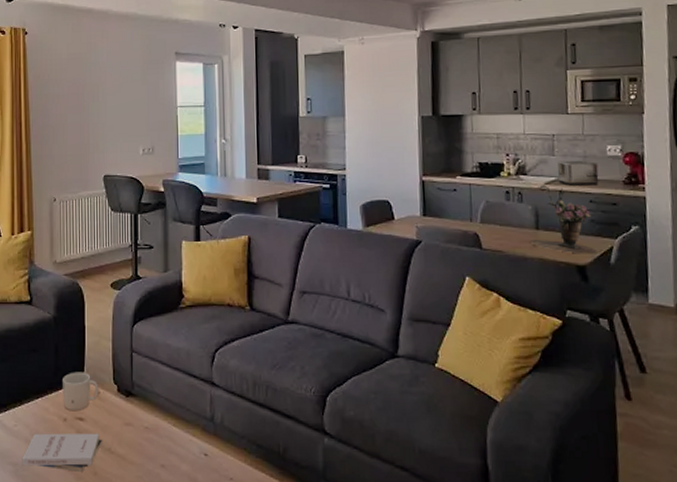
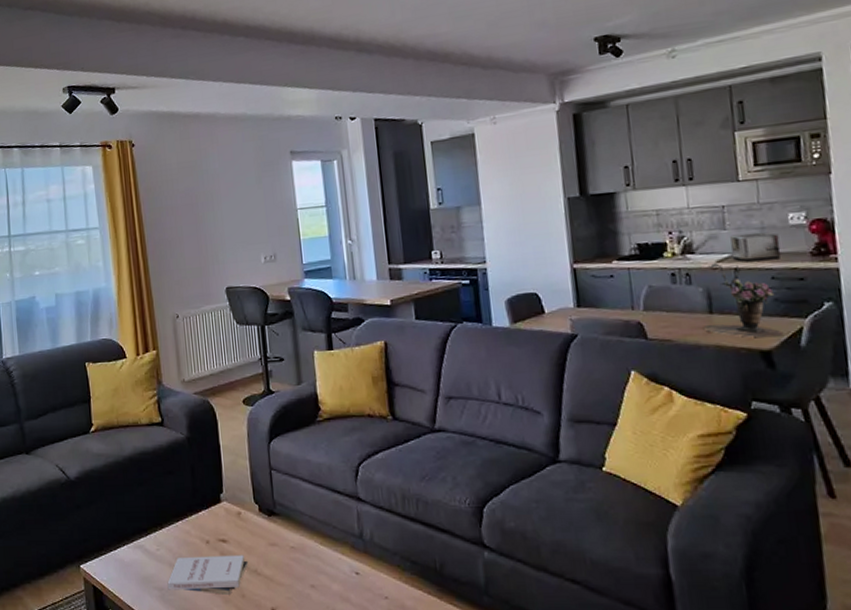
mug: present [63,372,99,410] -> none [201,492,240,532]

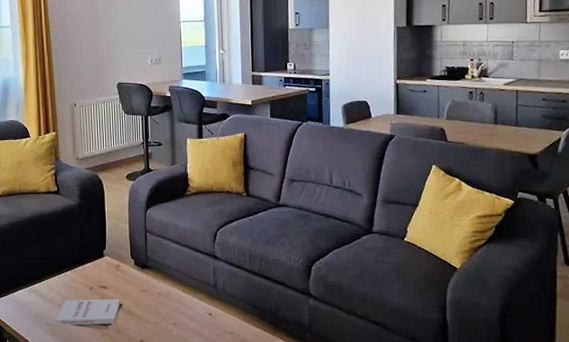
flower arrangement: present [703,263,784,338] -> none [489,85,547,145]
toaster: present [730,231,781,262] -> none [515,63,552,86]

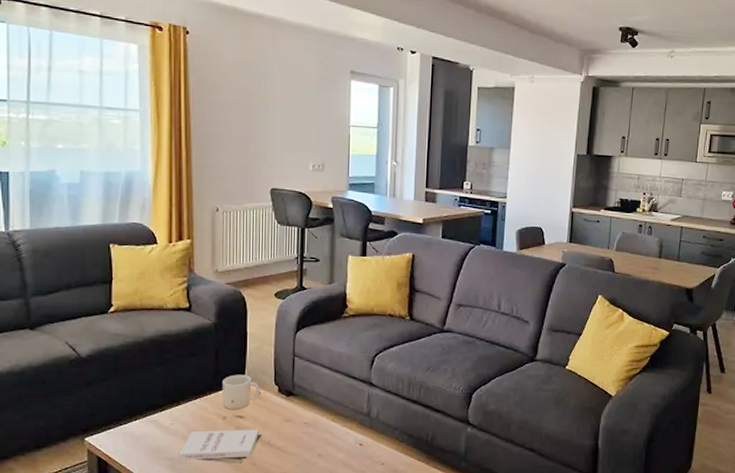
mug: none [88,249,119,280] -> present [222,374,260,409]

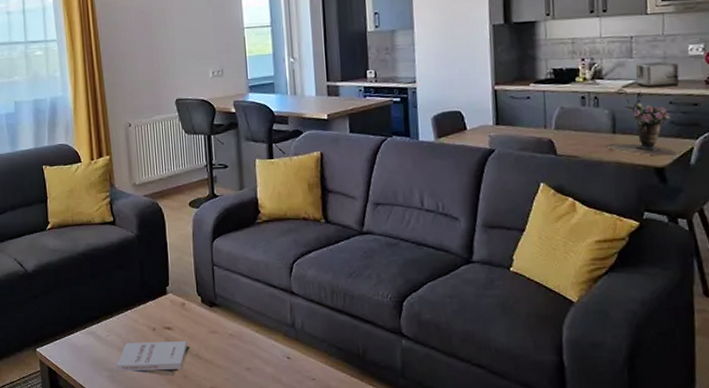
mug: present [222,374,260,409] -> none [149,285,184,321]
flower arrangement: none [653,221,703,280] -> present [606,88,677,156]
toaster: none [681,201,714,224] -> present [635,61,680,88]

